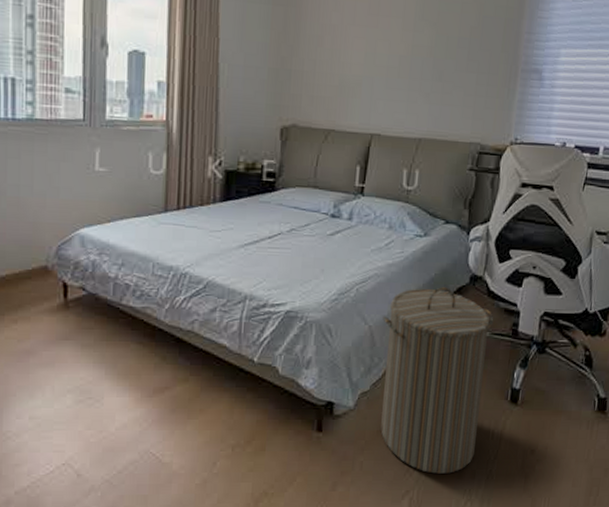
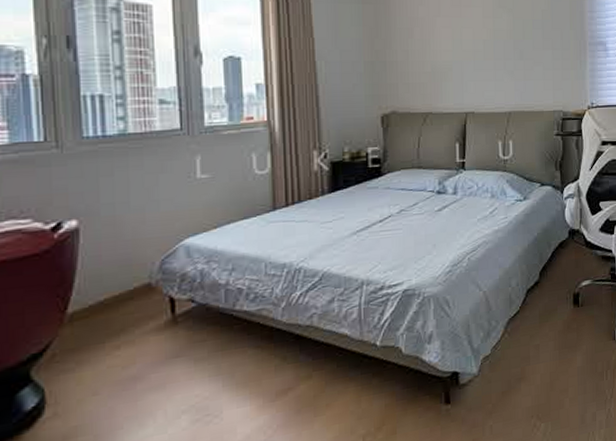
laundry hamper: present [380,287,494,474] -> none [495,244,594,424]

